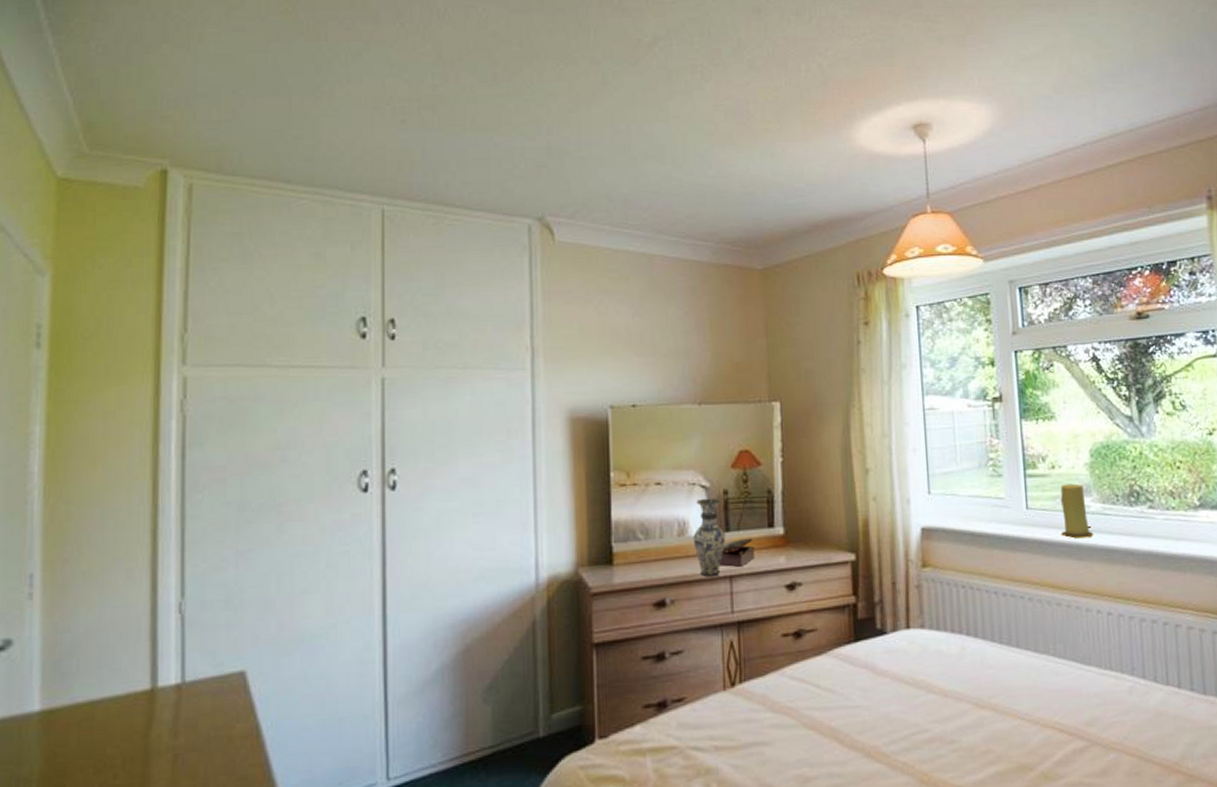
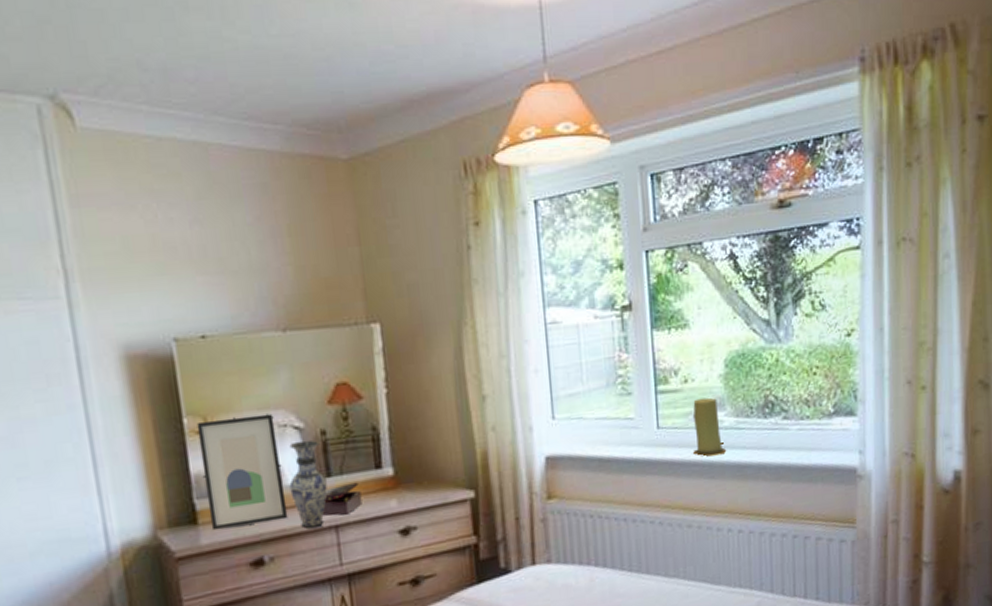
picture frame: none [621,473,690,572] -> present [196,413,288,531]

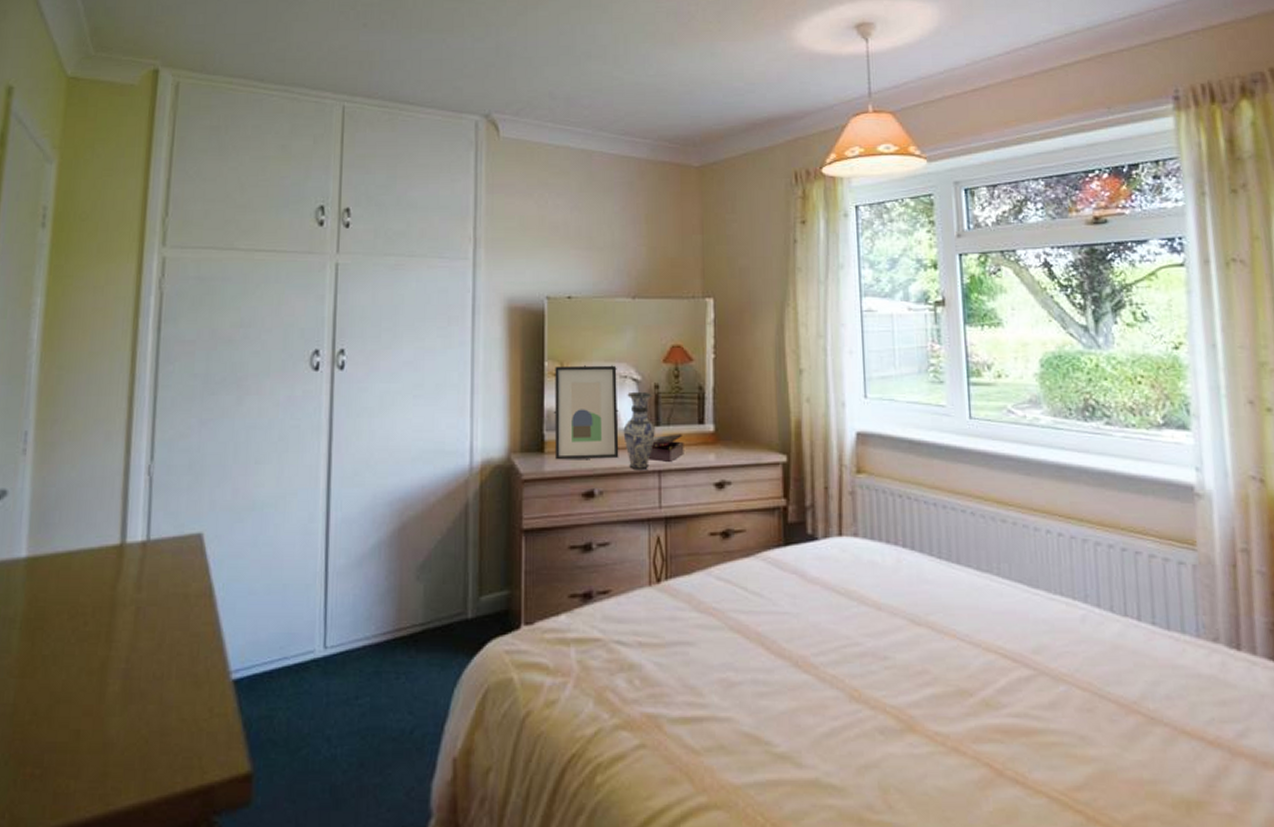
candle: present [693,397,727,457] -> none [1007,394,1044,453]

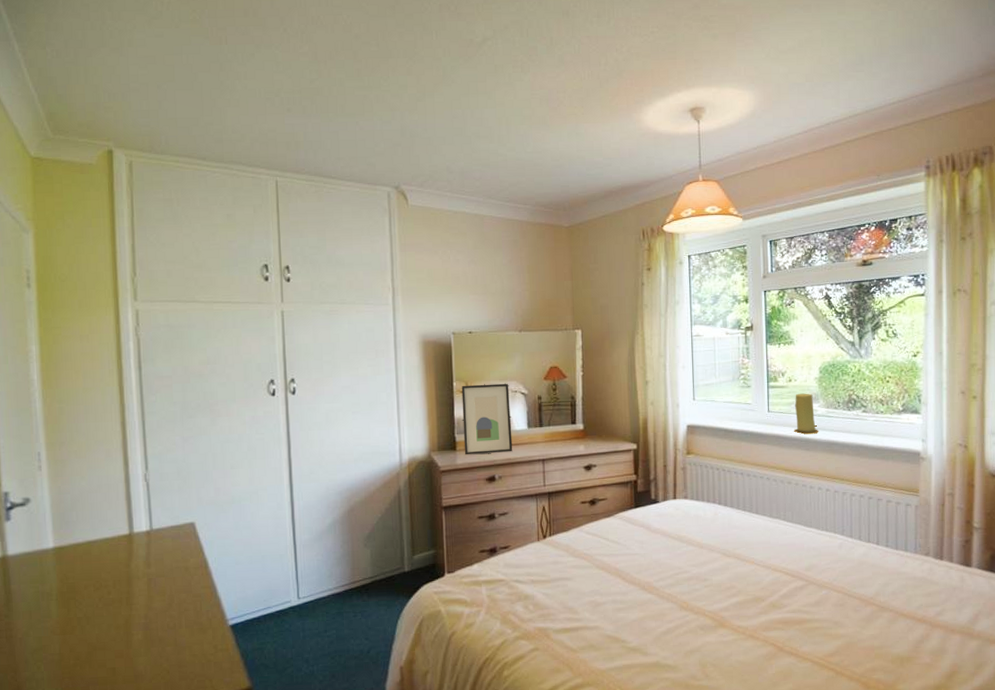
vase: present [623,391,656,471] -> none [515,402,540,460]
jewelry box: present [648,434,684,462] -> none [534,432,561,453]
candle: none [1007,394,1044,453] -> present [794,393,819,435]

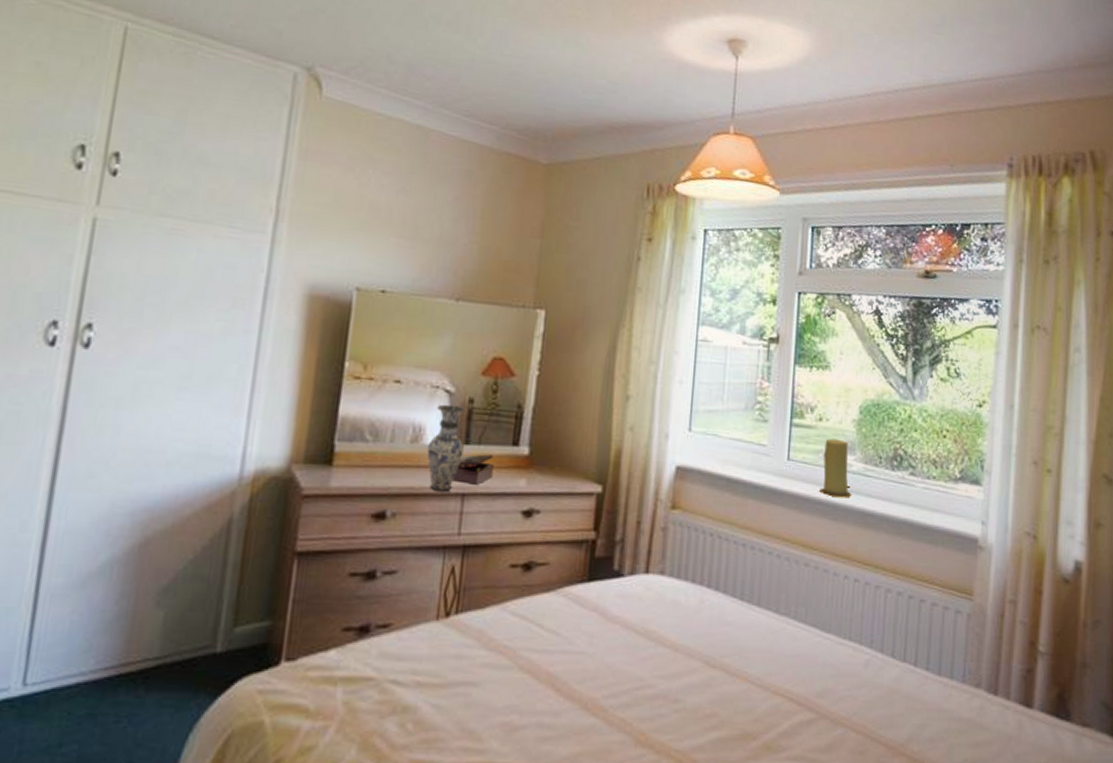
picture frame: present [461,383,513,455] -> none [344,367,429,478]
vase: none [515,402,540,460] -> present [427,404,466,493]
jewelry box: none [534,432,561,453] -> present [452,454,494,485]

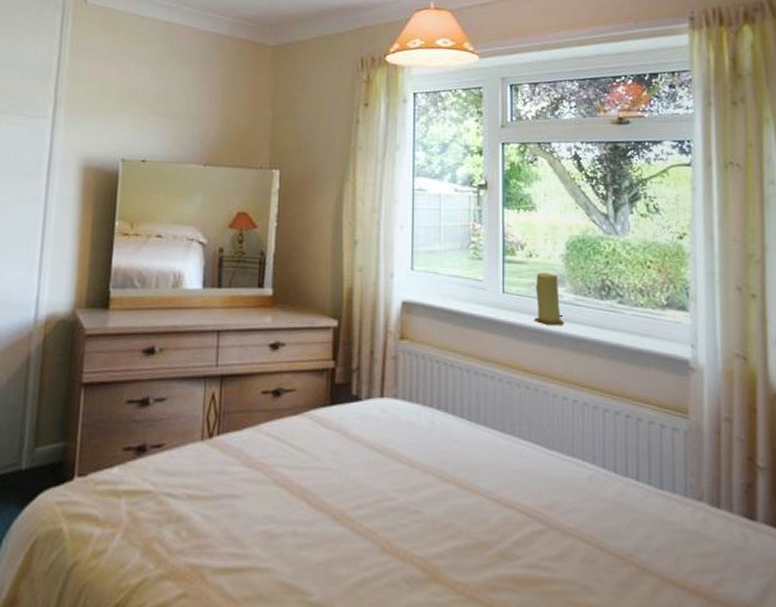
vase: present [427,404,466,493] -> none [186,254,218,330]
jewelry box: present [452,454,494,485] -> none [208,296,243,322]

